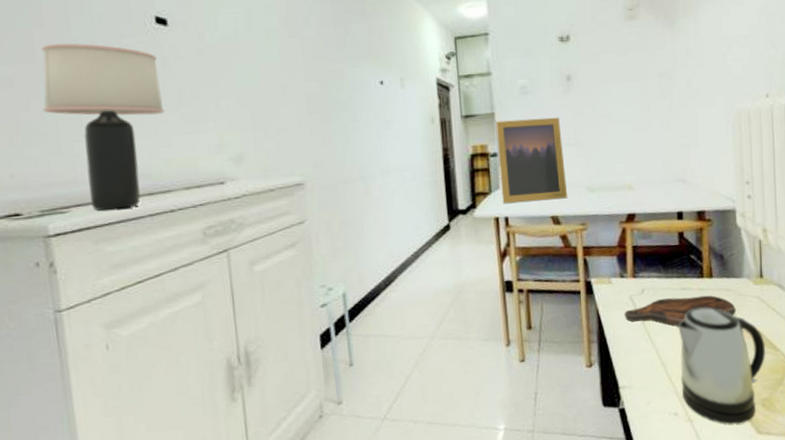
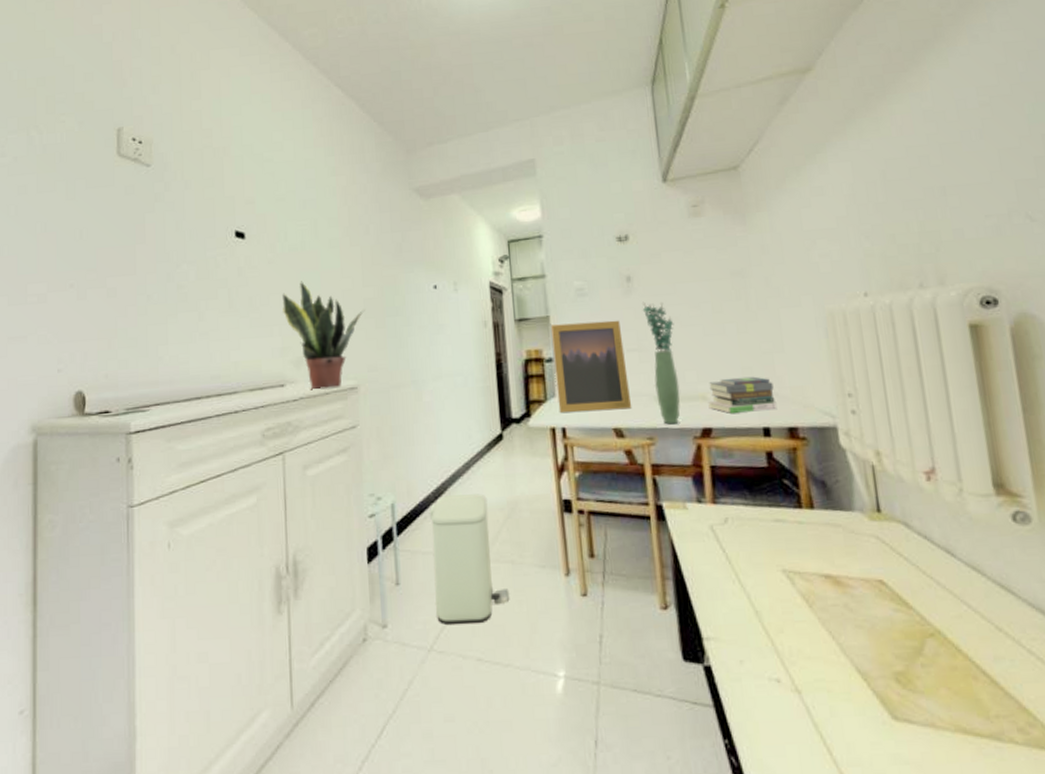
table lamp: present [41,42,165,211] -> none [137,256,237,410]
potted plant: none [216,74,309,187] -> present [282,281,365,390]
pedal bin: none [380,280,457,396] -> present [429,494,510,624]
vase: none [580,100,610,212] -> present [642,301,680,425]
cutting board: present [624,295,736,326] -> none [704,530,848,567]
books: none [633,168,690,201] -> present [708,376,777,413]
kettle: present [678,307,766,424] -> none [773,545,894,703]

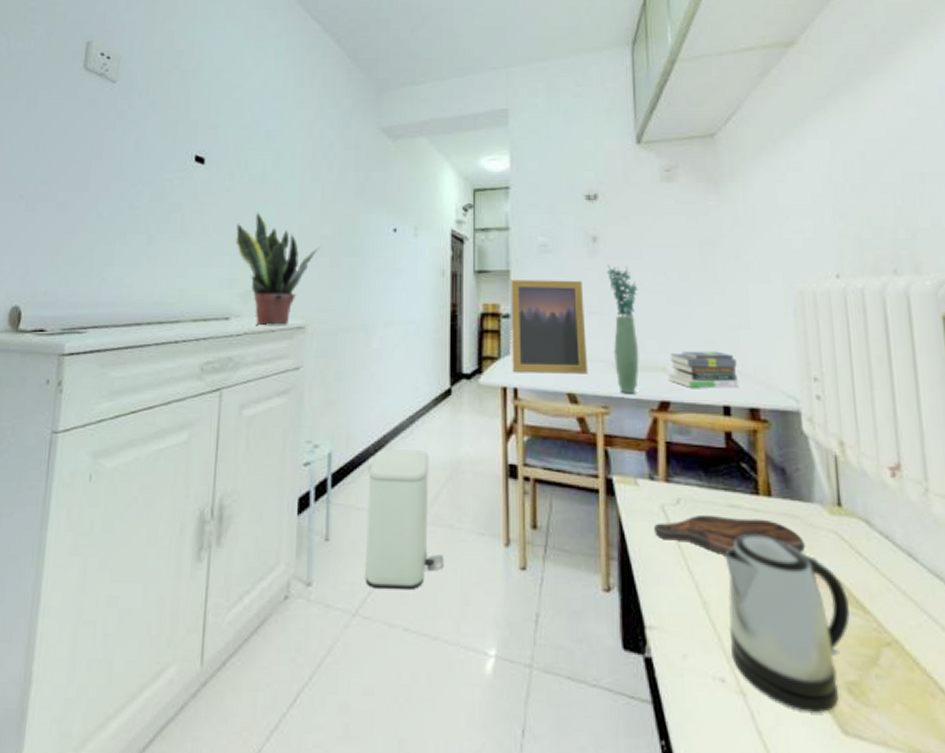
cutting board: none [704,530,848,567] -> present [653,514,805,555]
kettle: none [773,545,894,703] -> present [725,534,850,712]

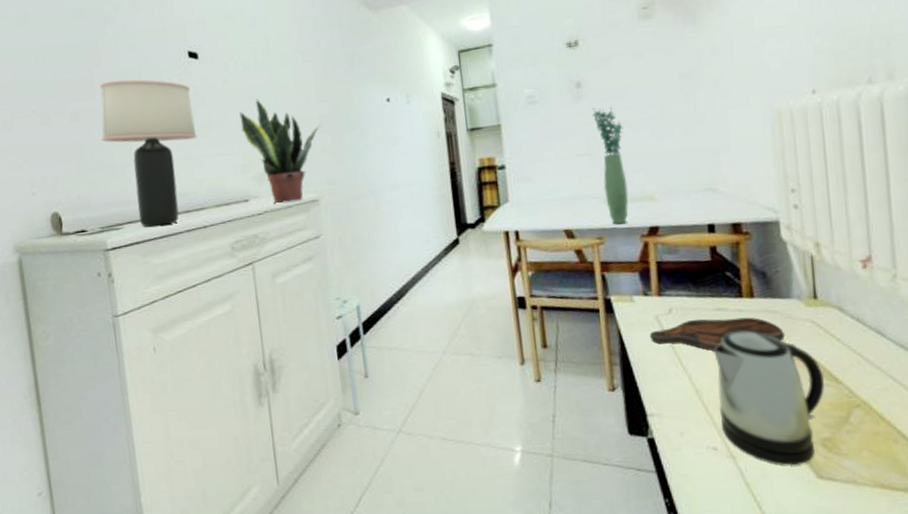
table lamp: none [85,175,190,335] -> present [99,79,197,227]
pedal bin: present [365,449,444,589] -> none [392,294,470,410]
picture frame: present [511,280,589,374] -> none [503,126,582,217]
books: present [668,351,739,388] -> none [655,176,722,212]

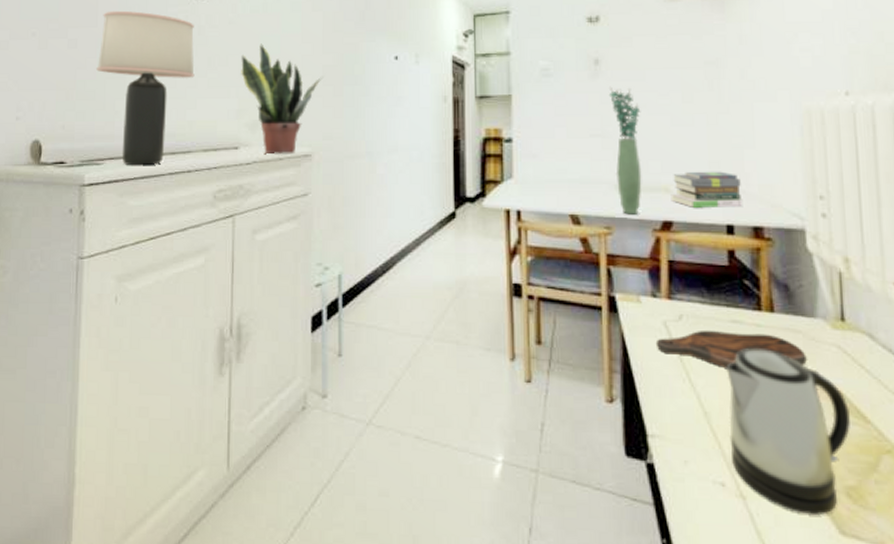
books: none [655,176,722,212] -> present [671,171,743,208]

